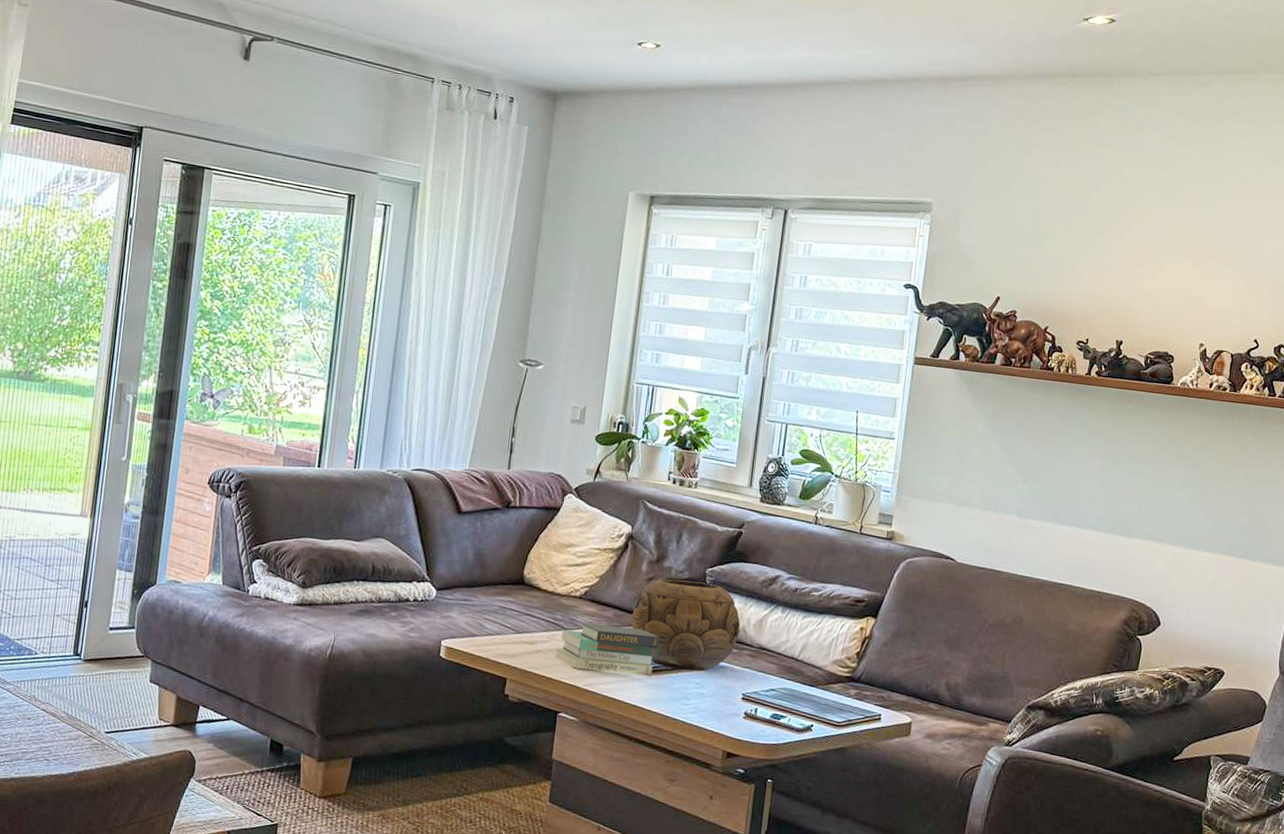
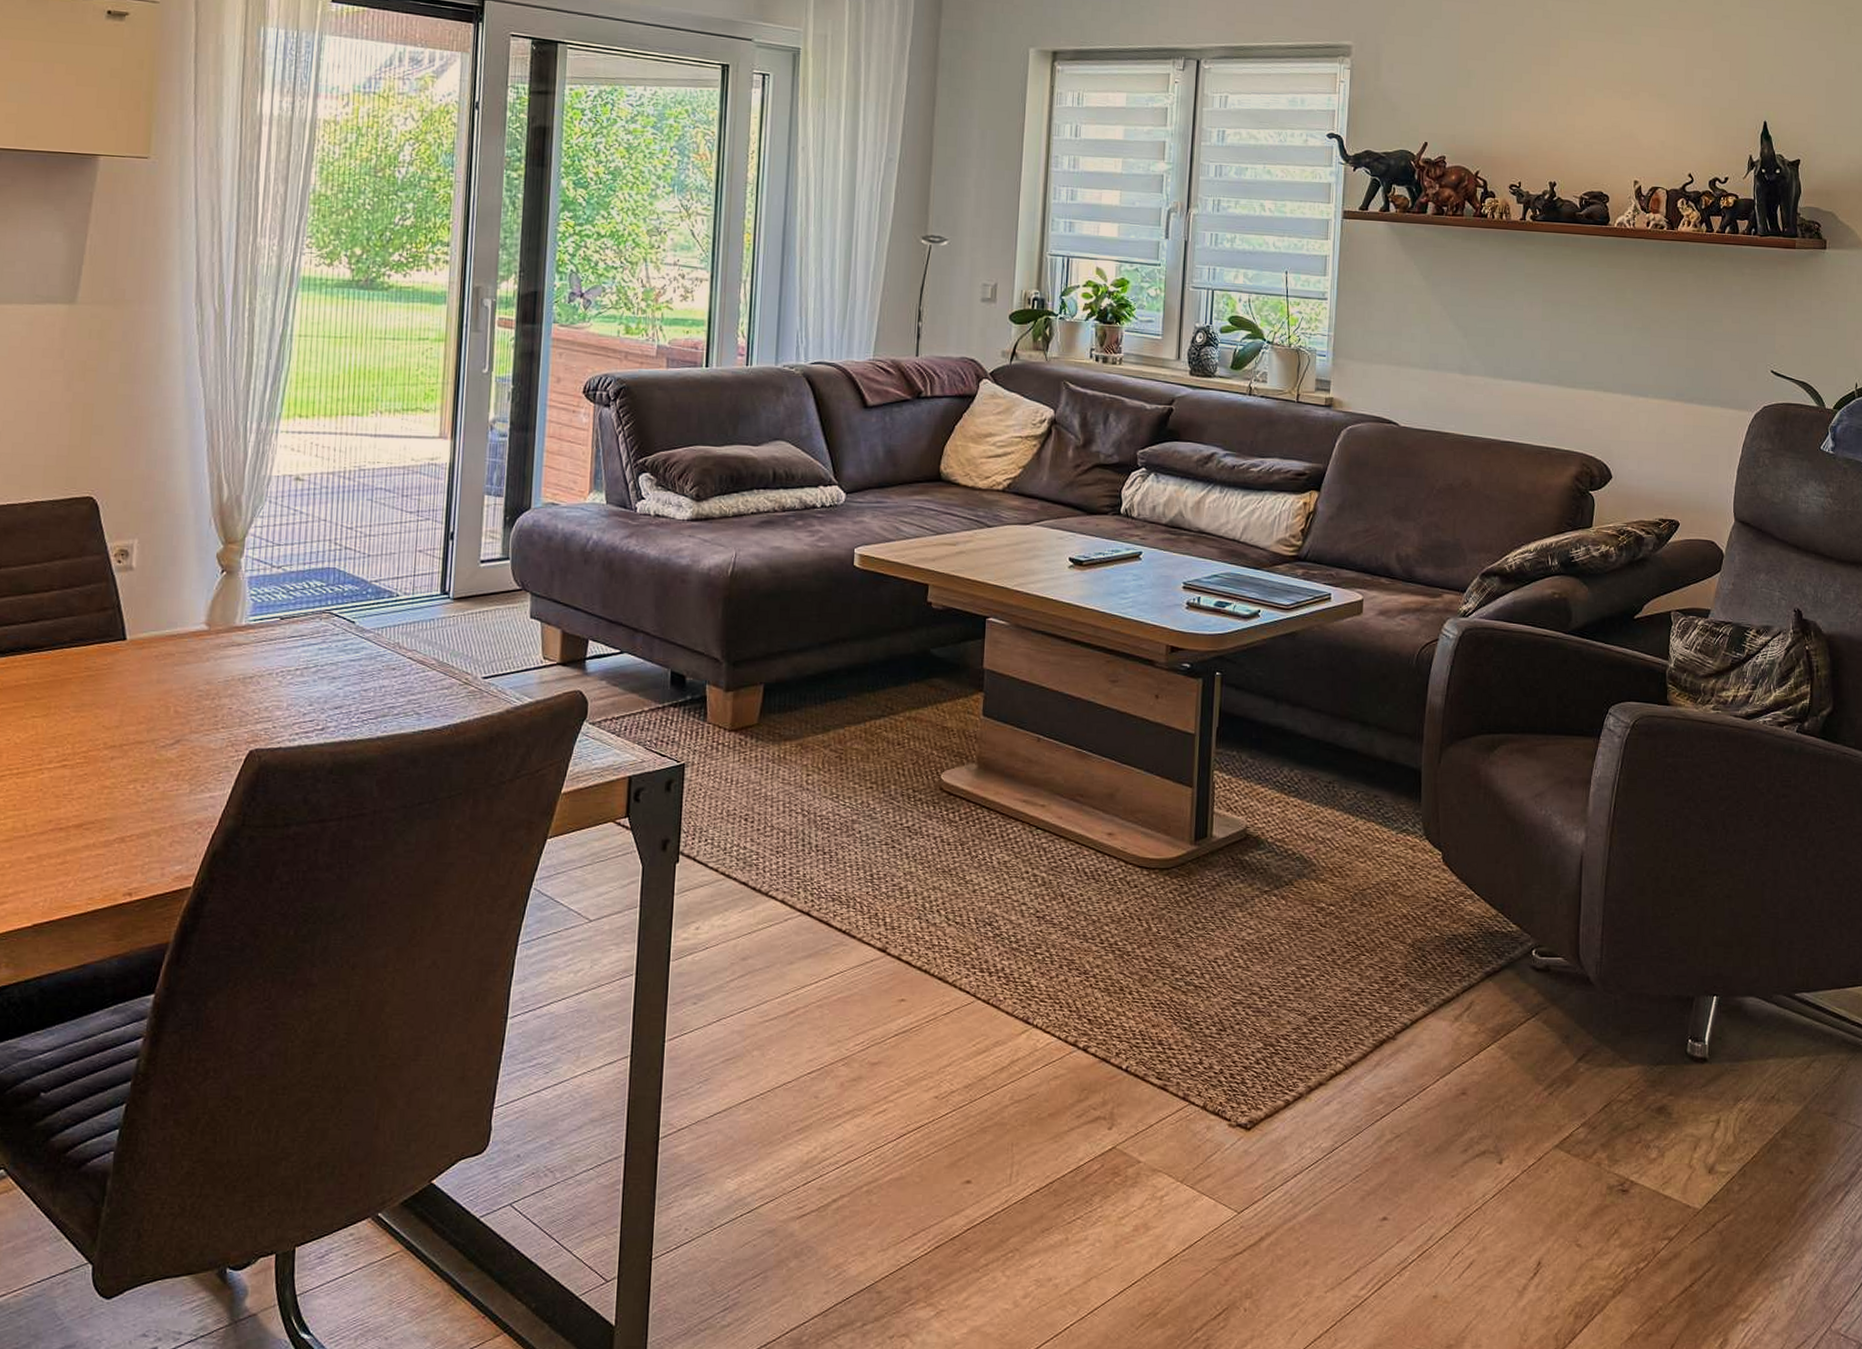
books: present [554,623,659,675] -> none [979,519,1092,570]
decorative bowl: present [631,579,741,671] -> none [1060,464,1177,562]

